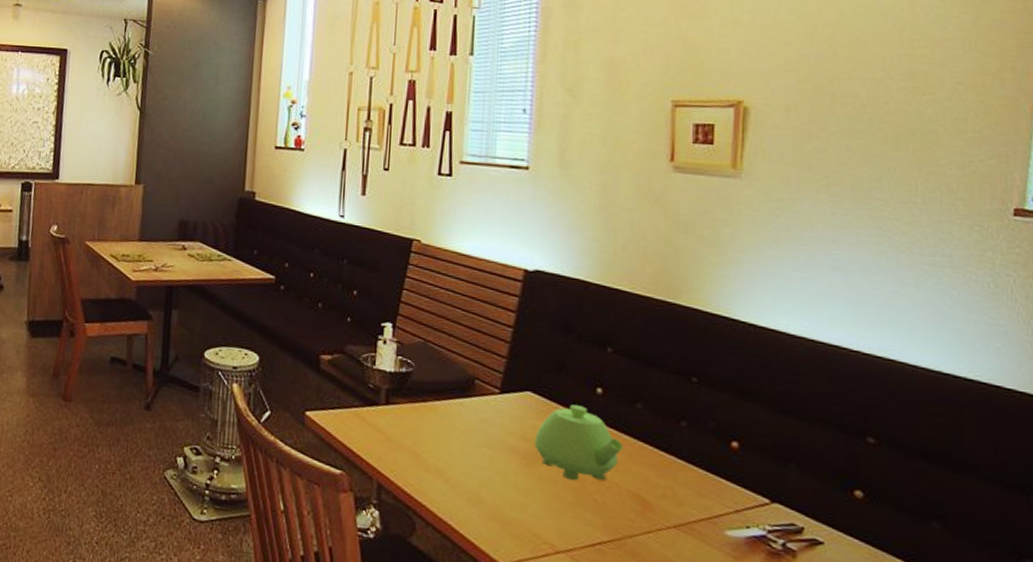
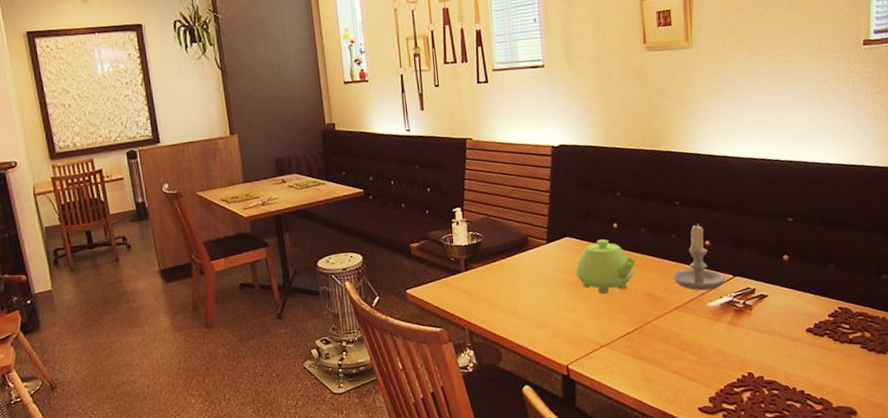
candle: none [677,414,757,514] -> present [673,223,725,291]

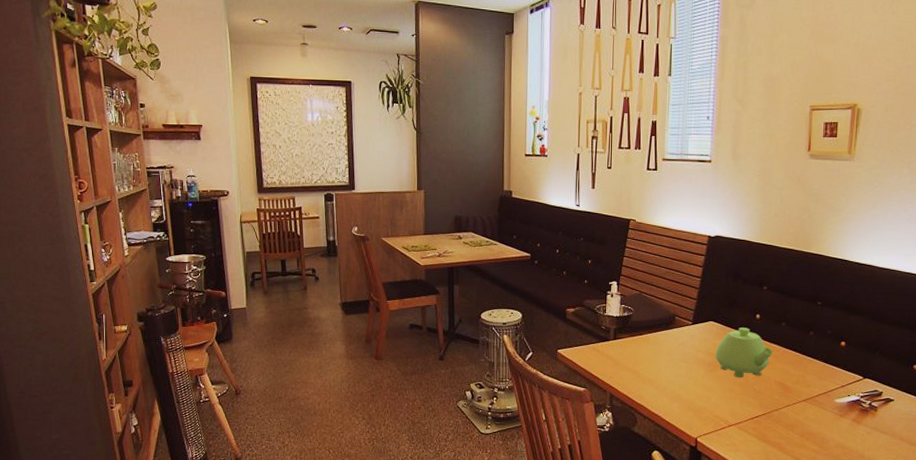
candle: present [673,223,725,291] -> none [806,325,855,387]

